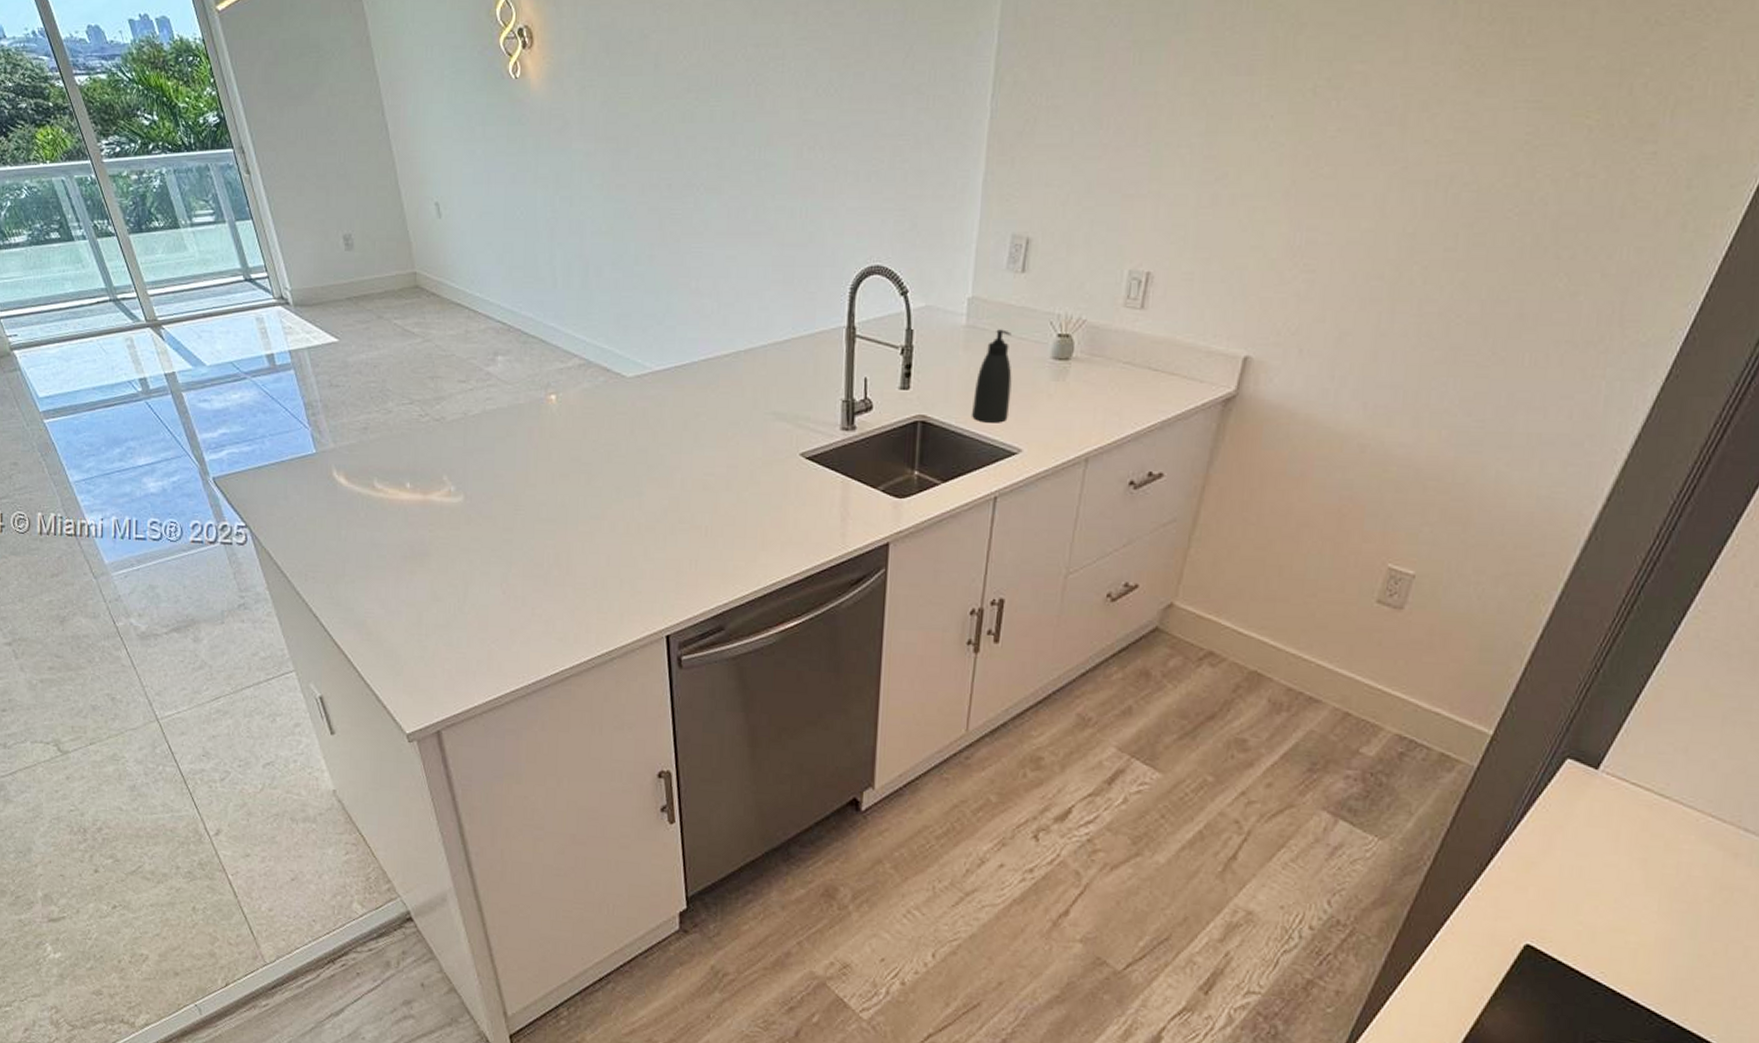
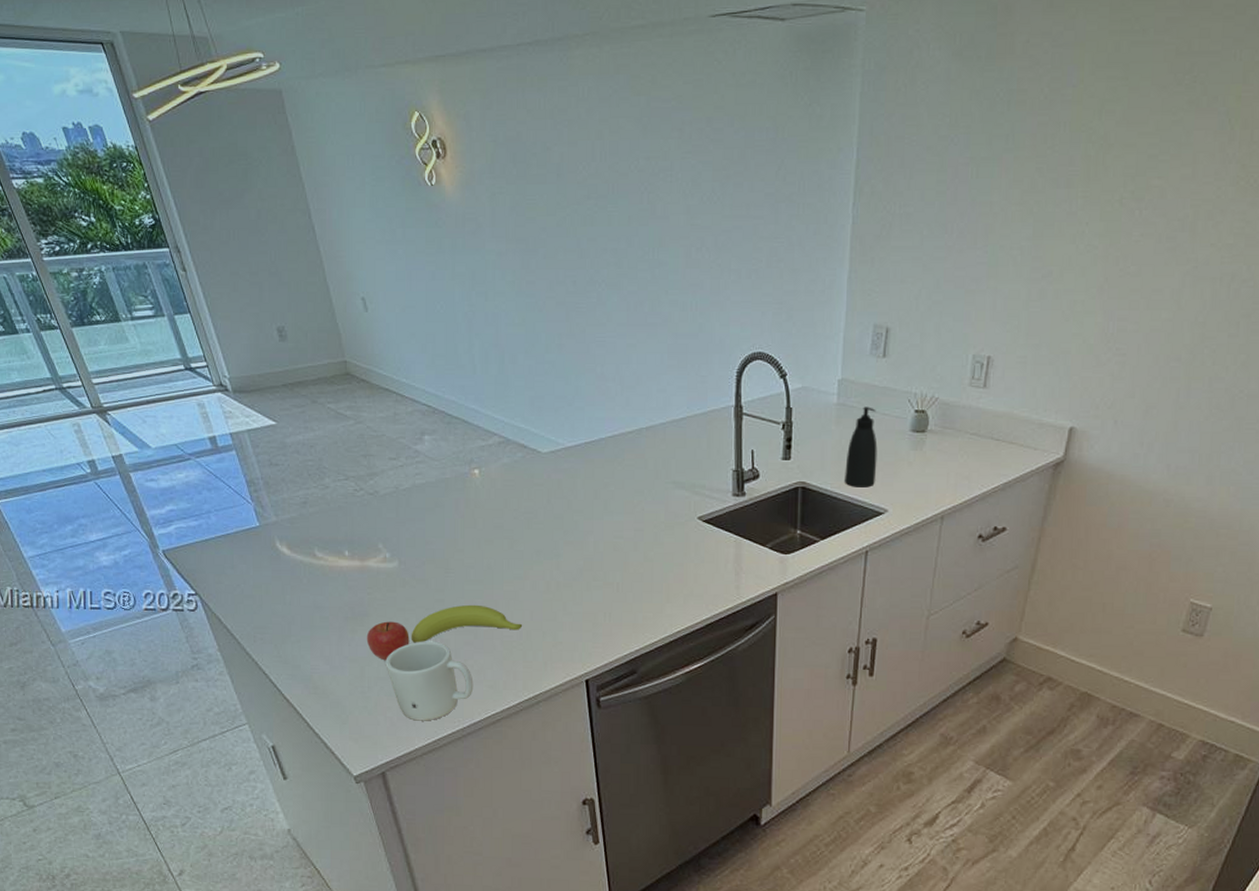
fruit: none [426,562,473,606] -> present [366,621,409,661]
mug: none [445,585,541,676] -> present [385,641,474,721]
fruit: none [474,546,598,588] -> present [411,604,523,643]

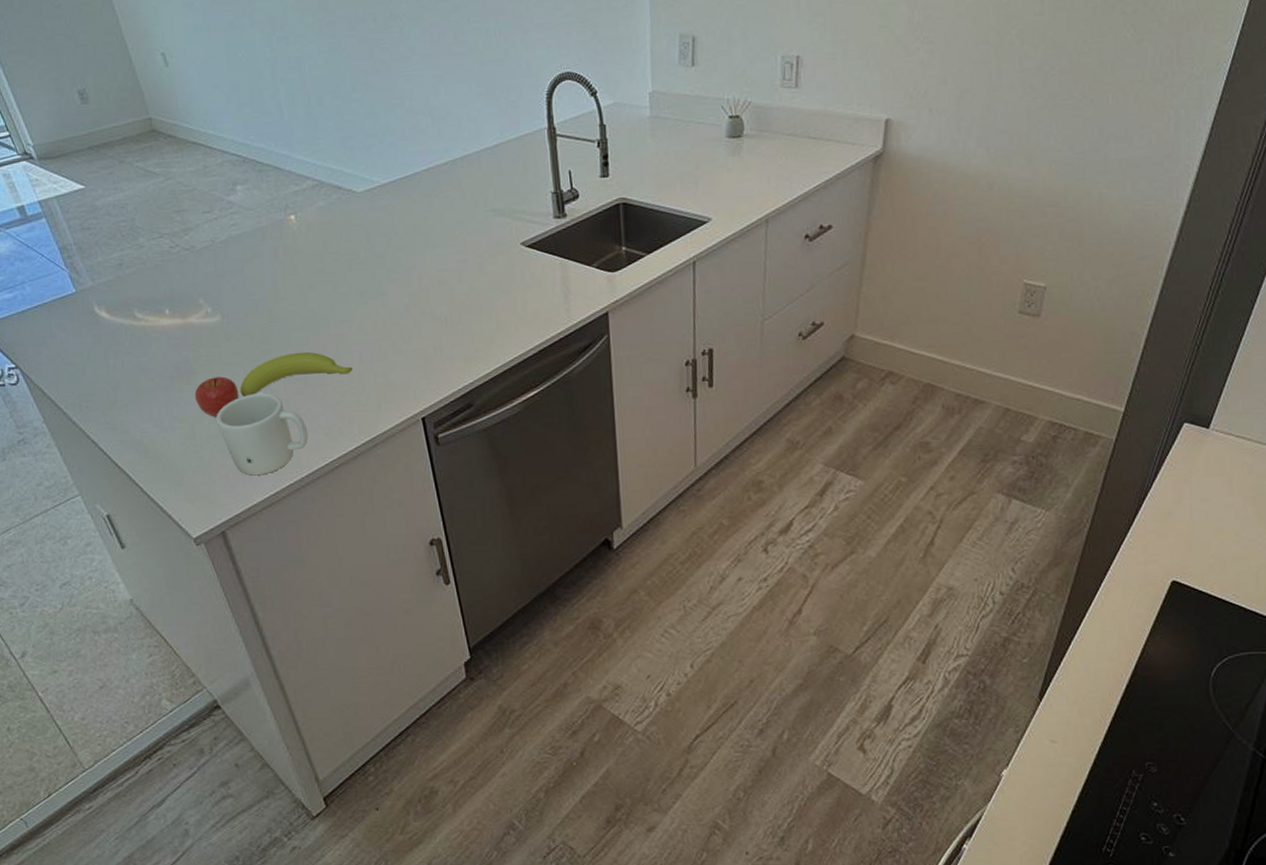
soap dispenser: present [845,407,878,487] -> none [664,117,697,199]

